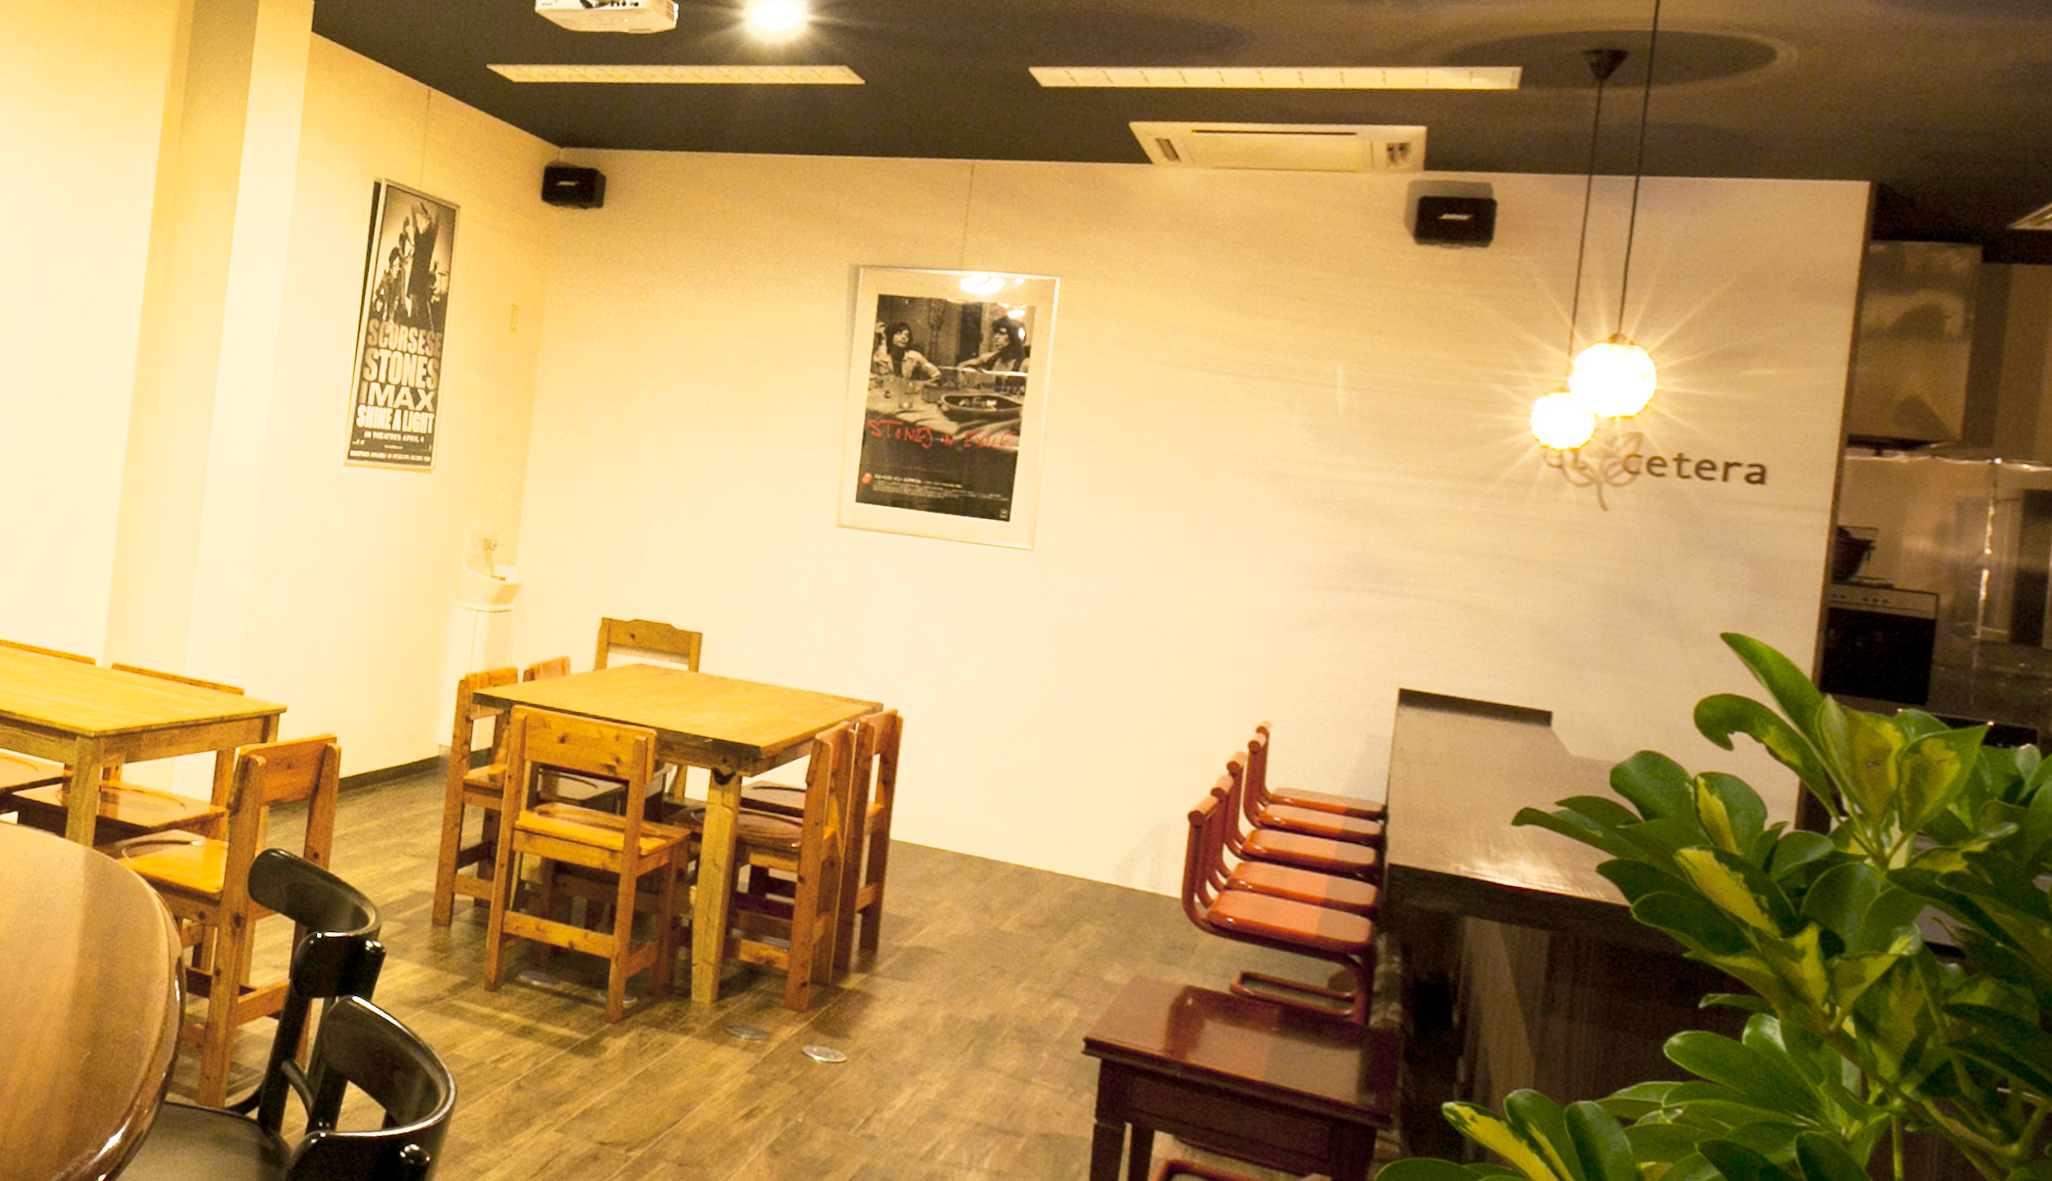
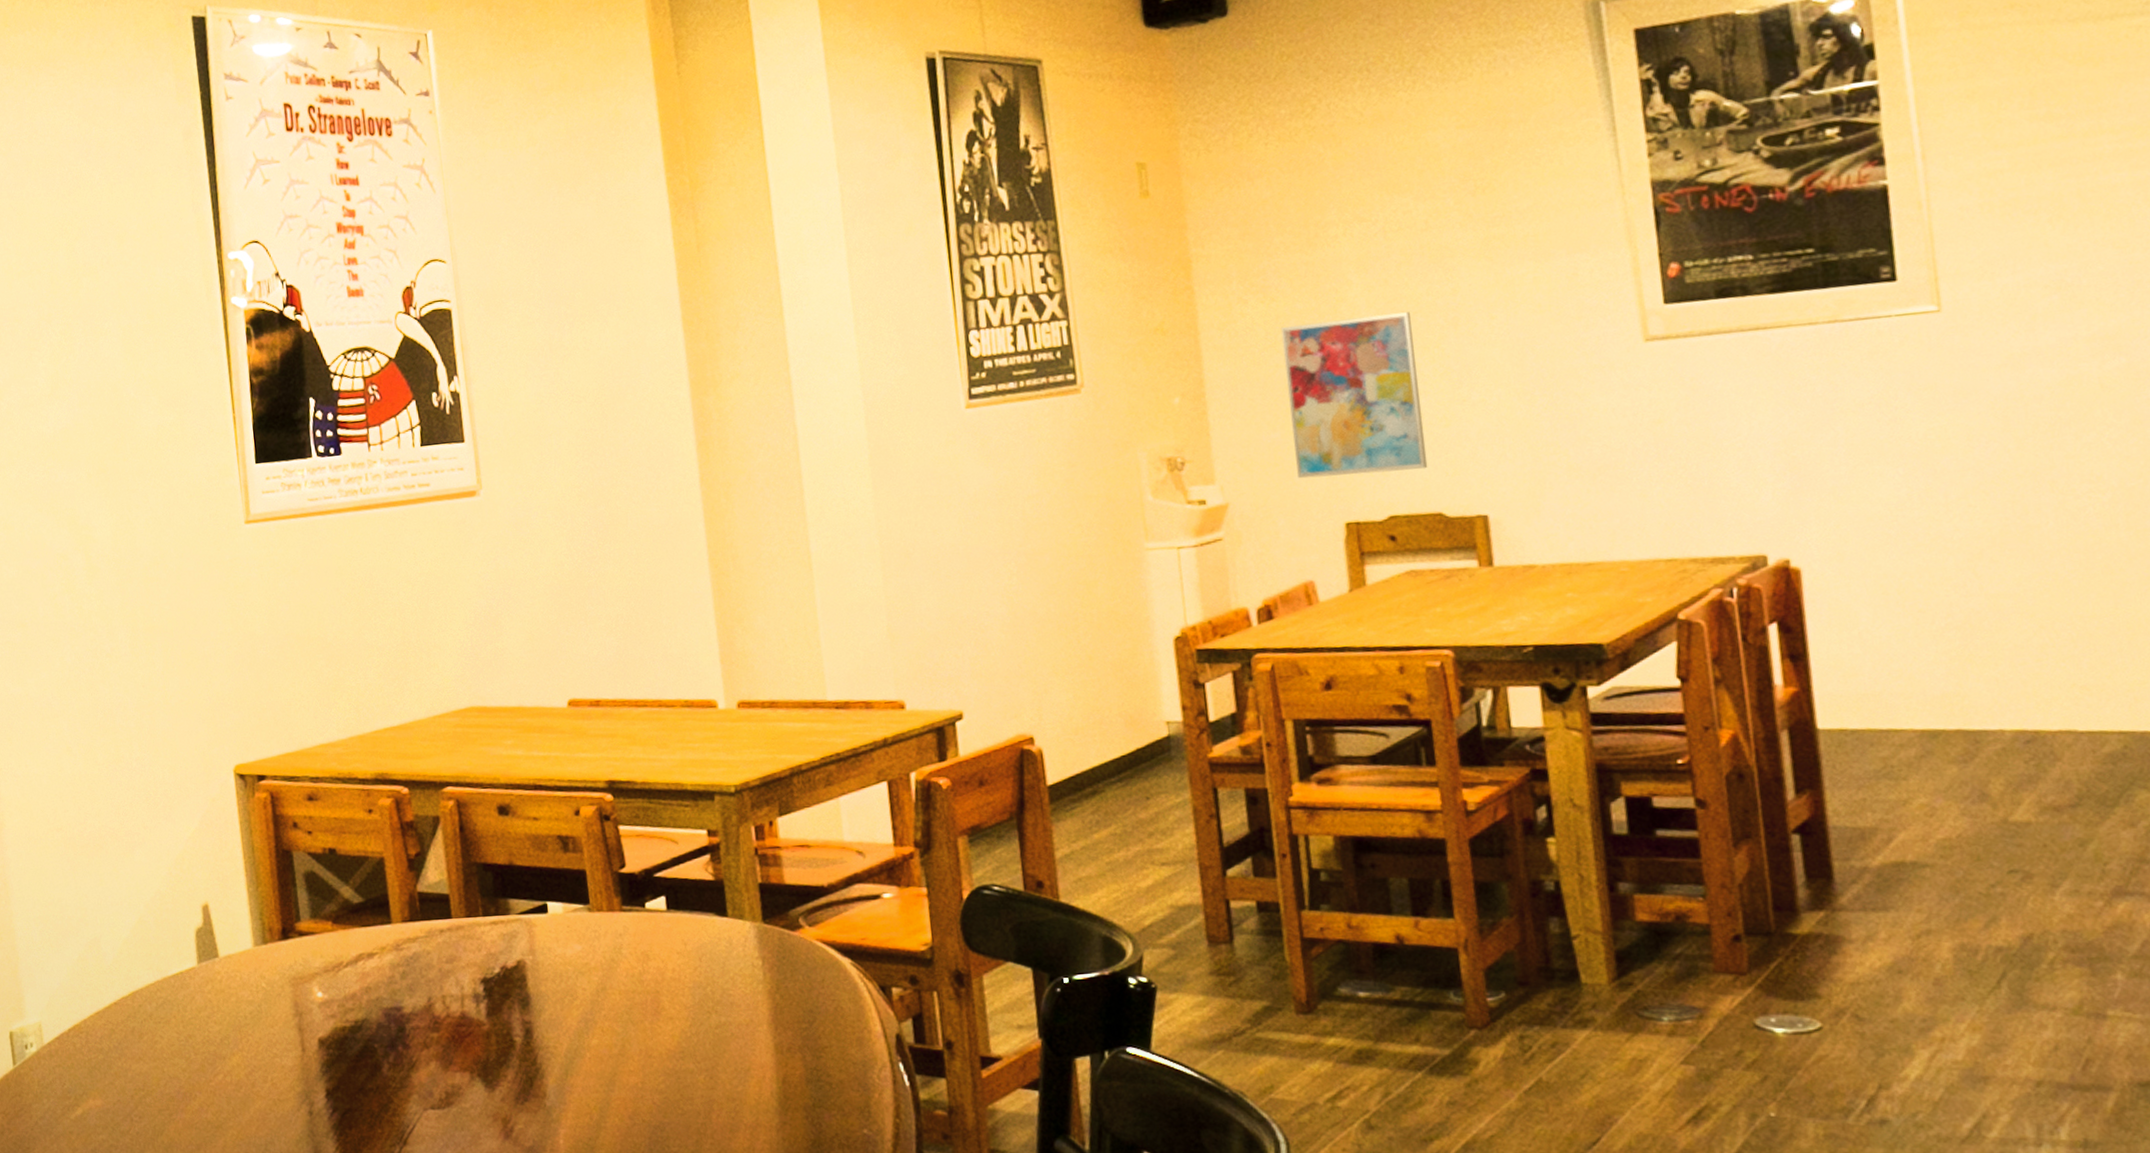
wall art: none [576,456,682,588] -> present [1280,312,1428,479]

